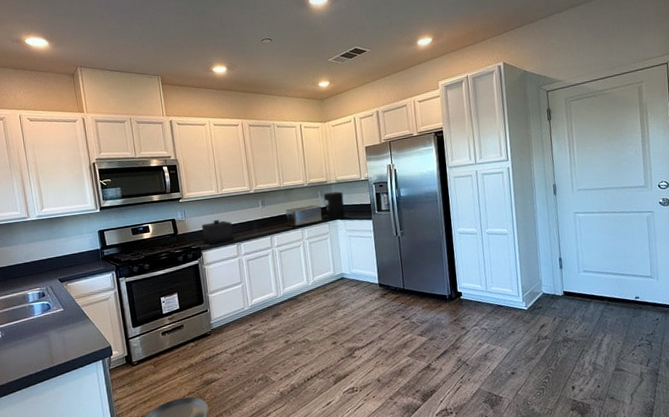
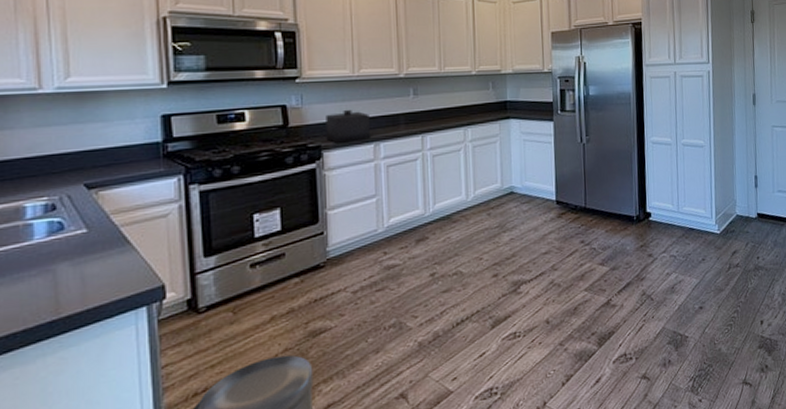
toaster: present [285,205,323,228] -> none [445,99,493,127]
coffee maker: present [323,191,345,220] -> none [493,84,521,119]

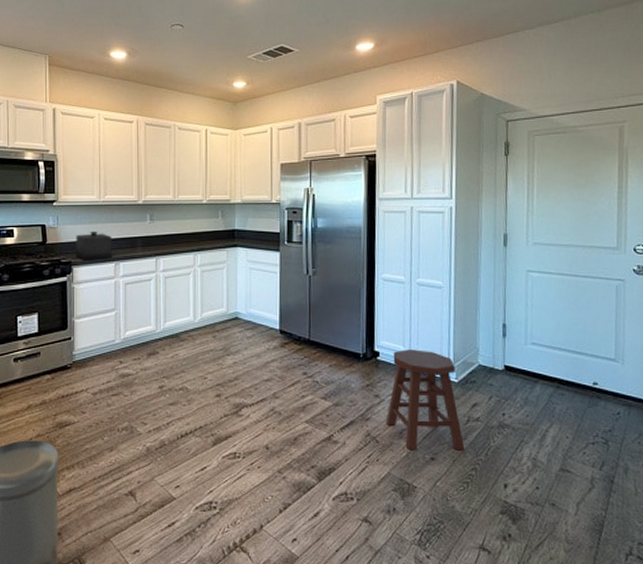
stool: none [659,206,728,303] -> present [385,349,465,451]

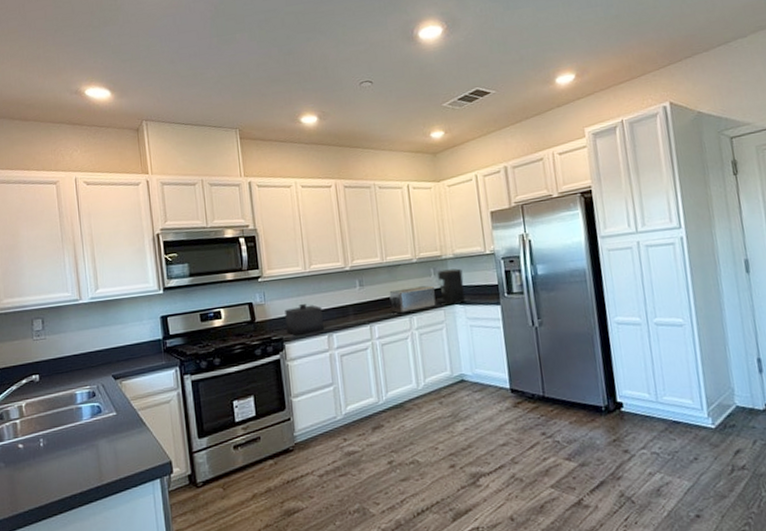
toaster: none [177,227,221,252] -> present [389,285,436,315]
coffee maker: none [221,213,248,247] -> present [437,268,465,305]
stool: present [385,349,465,451] -> none [638,396,734,509]

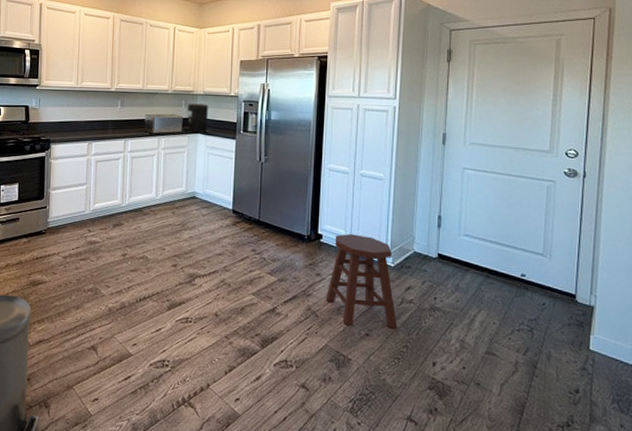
canister: present [285,303,324,337] -> none [54,113,86,140]
stool: none [638,396,734,509] -> present [325,234,398,329]

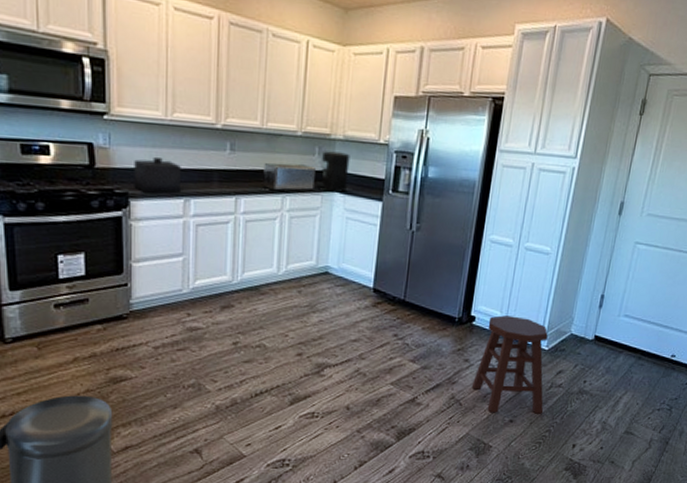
canister: none [54,113,86,140] -> present [134,156,181,194]

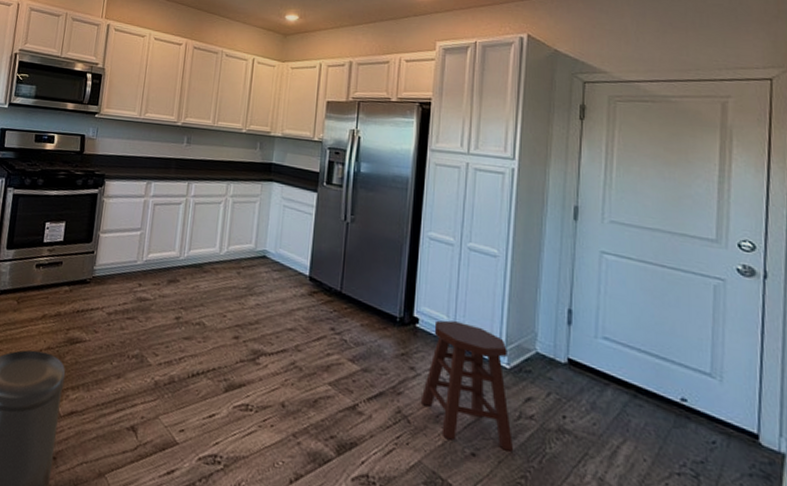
canister: present [134,156,181,194] -> none [110,146,147,177]
toaster: present [263,162,317,193] -> none [211,154,258,181]
coffee maker: present [316,151,350,192] -> none [257,146,288,182]

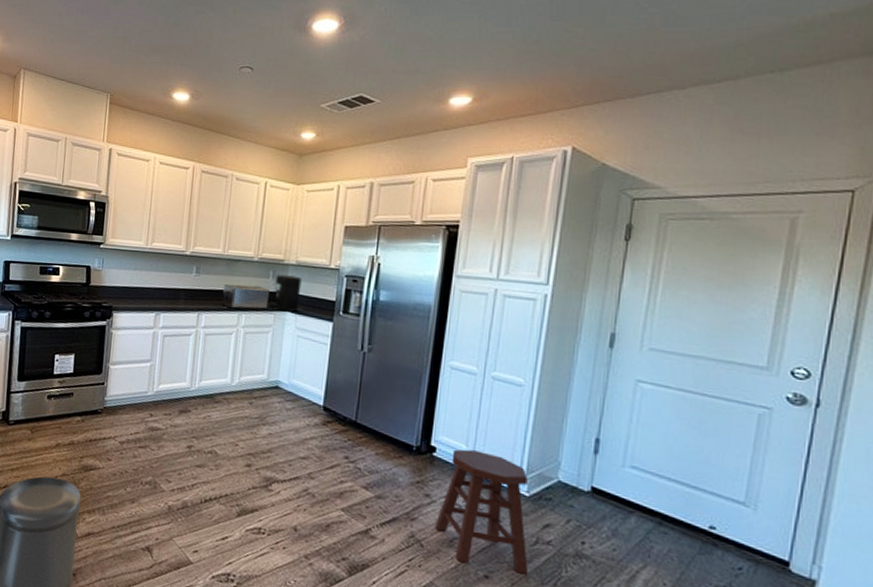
toaster: none [211,154,258,181] -> present [221,284,271,311]
coffee maker: none [257,146,288,182] -> present [269,274,302,312]

